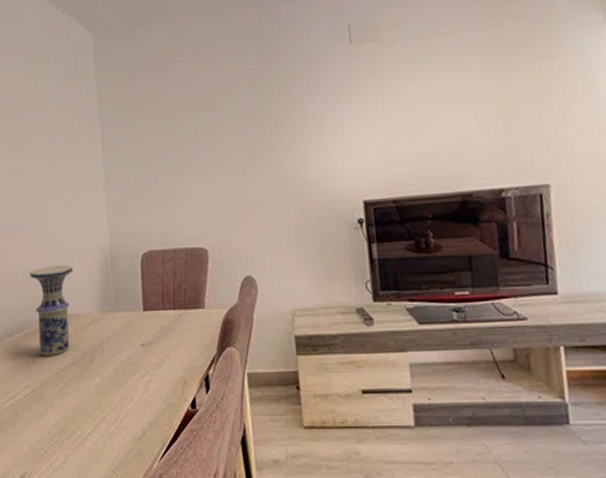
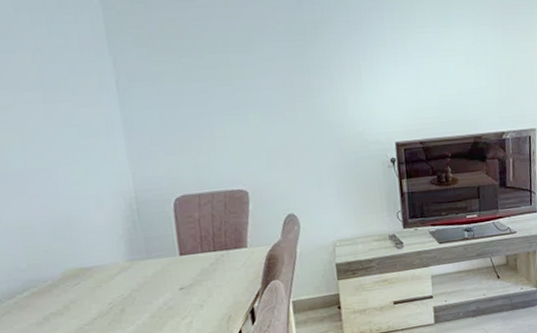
vase: present [29,264,73,356] -> none [29,215,93,314]

